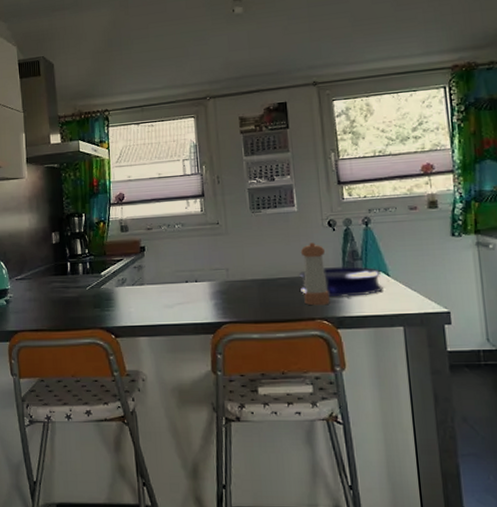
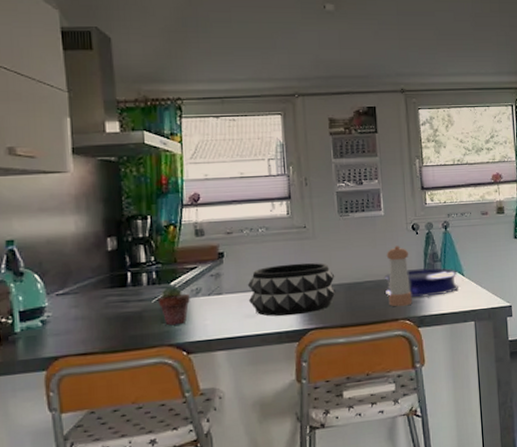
potted succulent: none [91,274,117,311] -> present [158,285,190,326]
decorative bowl: none [165,257,249,309] -> present [247,262,336,316]

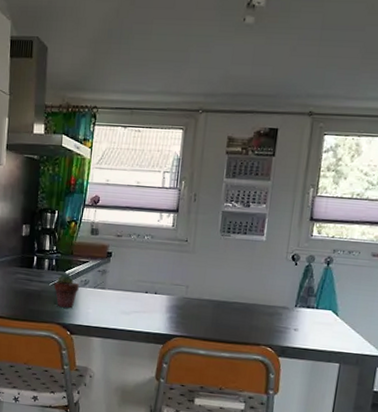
decorative bowl: present [247,262,336,316] -> none [126,272,207,321]
plate: present [383,267,458,298] -> none [252,299,332,331]
pepper shaker: present [386,246,412,307] -> none [253,273,284,334]

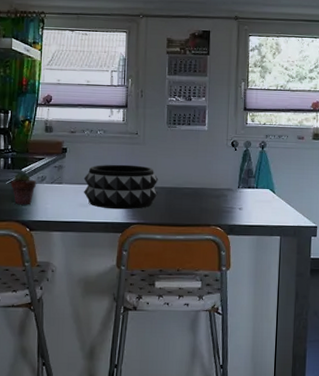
decorative bowl: none [126,272,207,321] -> present [83,164,159,210]

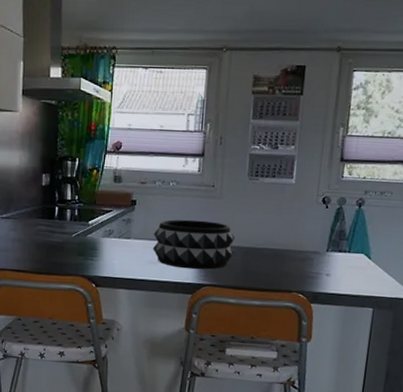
potted succulent: present [10,171,36,205] -> none [77,223,103,260]

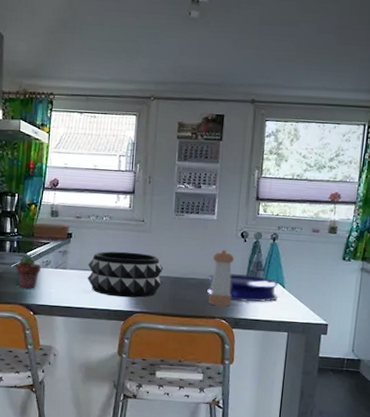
potted succulent: none [77,223,103,260] -> present [16,255,41,289]
plate: none [283,243,364,276] -> present [207,274,279,303]
pepper shaker: none [284,217,315,280] -> present [208,250,235,307]

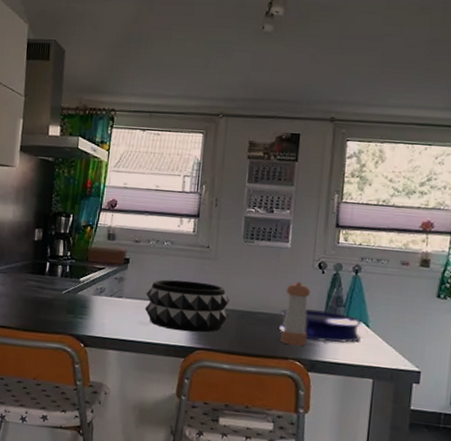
potted succulent: present [16,255,41,289] -> none [67,280,94,318]

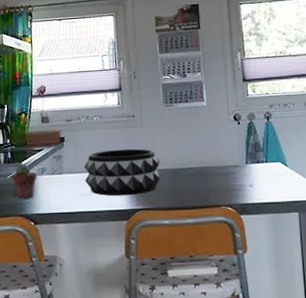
potted succulent: none [67,280,94,318] -> present [12,164,37,199]
plate: present [279,309,362,344] -> none [206,157,281,186]
pepper shaker: present [281,282,311,346] -> none [208,135,234,194]

